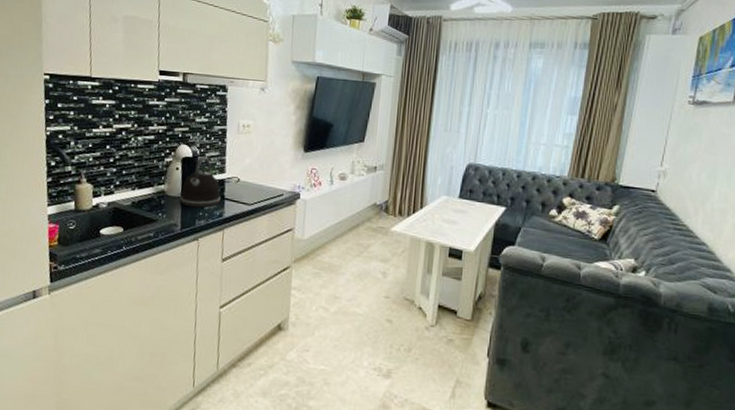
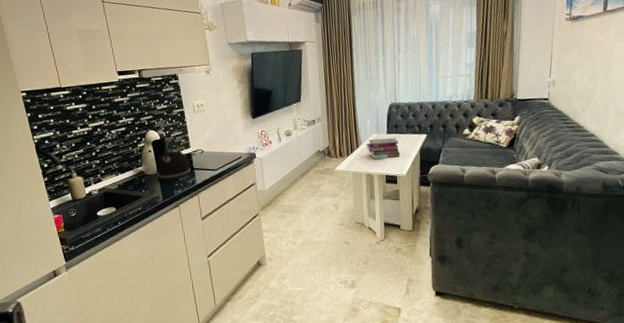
books: none [432,201,471,228] -> present [366,137,401,160]

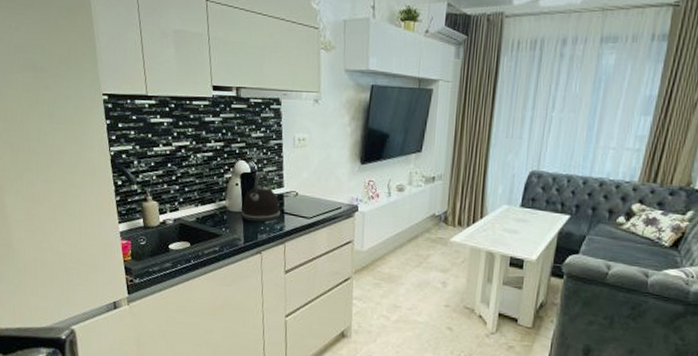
books: present [366,137,401,160] -> none [492,210,533,238]

